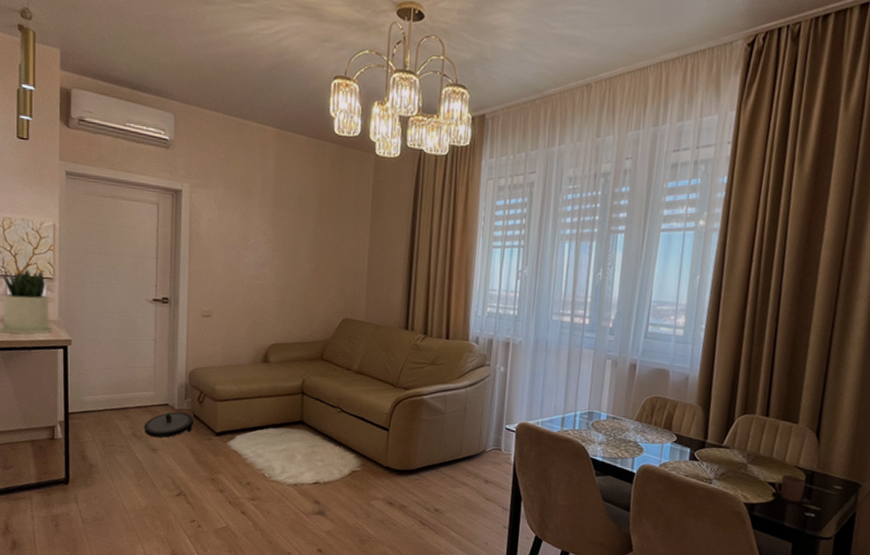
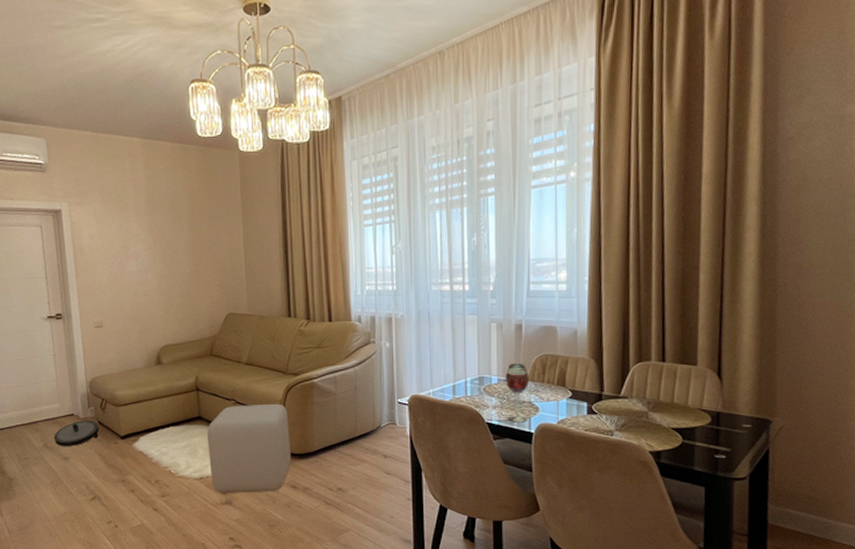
pouf: none [306,414,393,506] -> present [207,403,291,493]
wineglass: none [612,401,638,462] -> present [504,363,529,422]
cup: present [772,475,812,506] -> none [678,419,721,448]

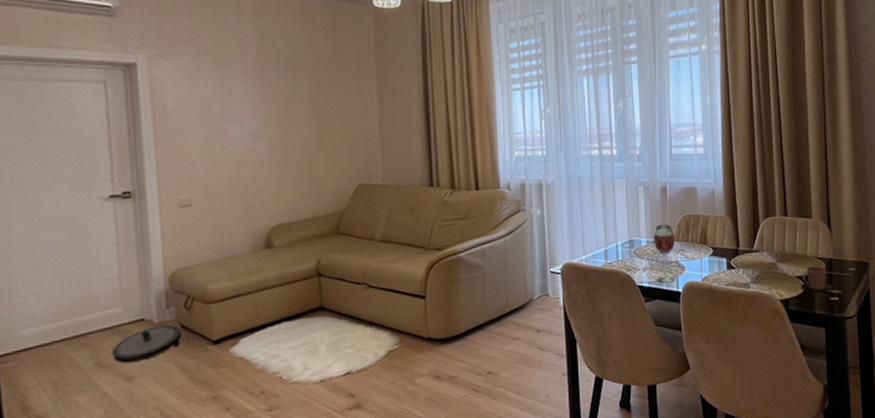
pouf: present [207,403,291,493] -> none [331,283,434,396]
cup: none [678,419,721,448] -> present [801,266,834,293]

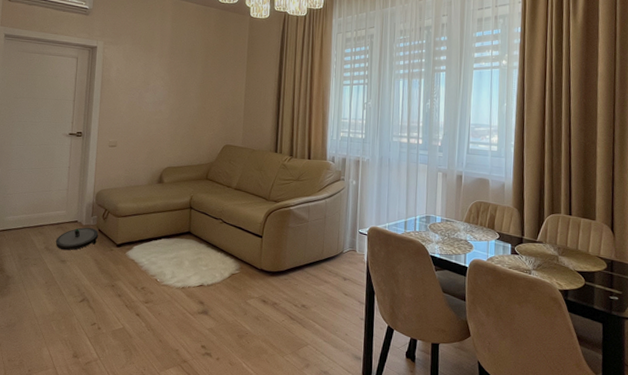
wineglass: present [653,224,675,283] -> none [446,206,466,257]
cup: present [801,266,834,293] -> none [581,264,614,291]

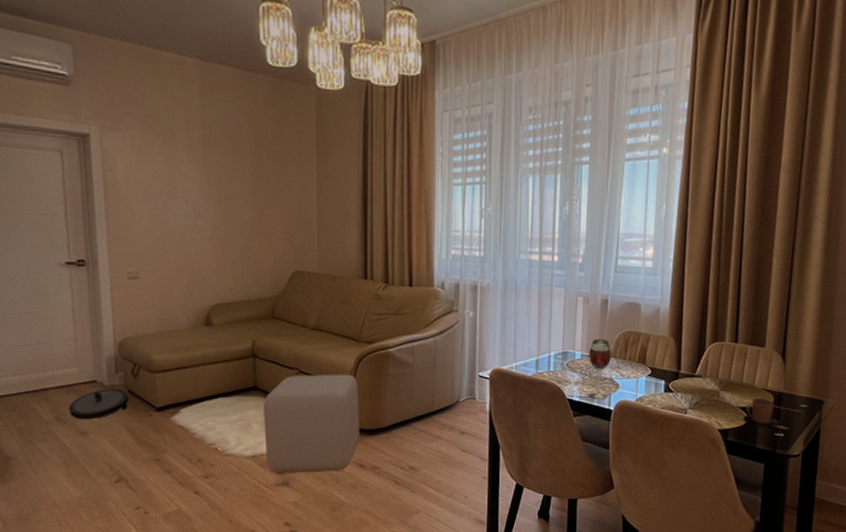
pouf: none [192,224,266,305] -> present [263,374,359,473]
wineglass: none [446,206,466,257] -> present [588,338,612,399]
cup: none [581,264,614,291] -> present [744,398,780,427]

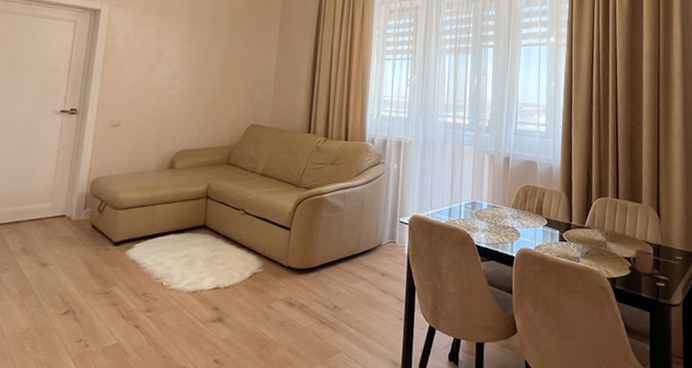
robot vacuum: present [68,389,129,419] -> none [35,223,92,251]
pouf: present [263,374,359,473] -> none [205,215,295,310]
wineglass: present [588,338,612,399] -> none [493,191,513,246]

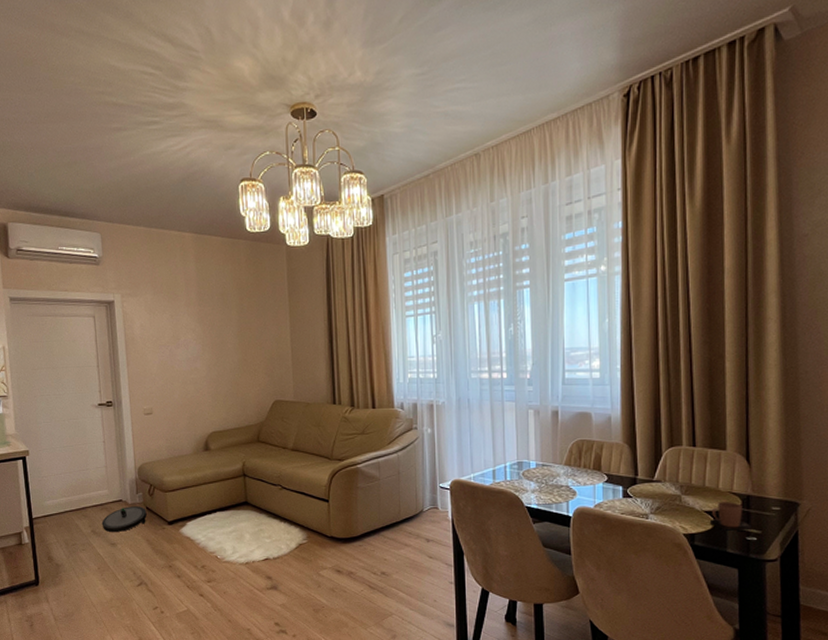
robot vacuum: none [35,223,92,251] -> present [101,506,147,532]

